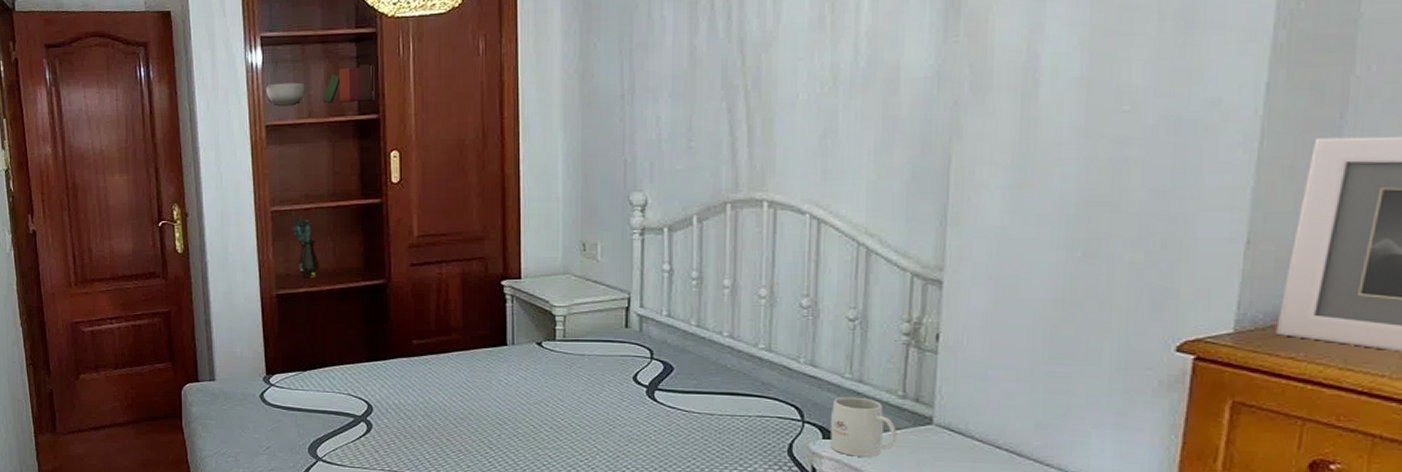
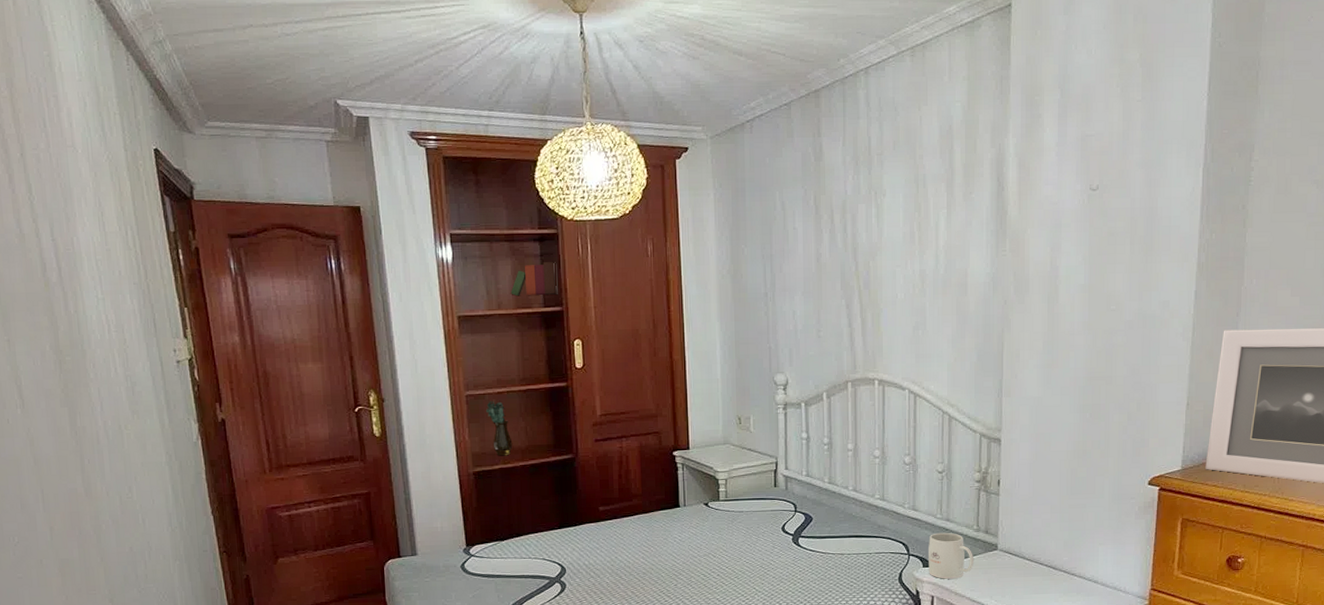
bowl: present [265,82,306,107] -> none [456,277,495,299]

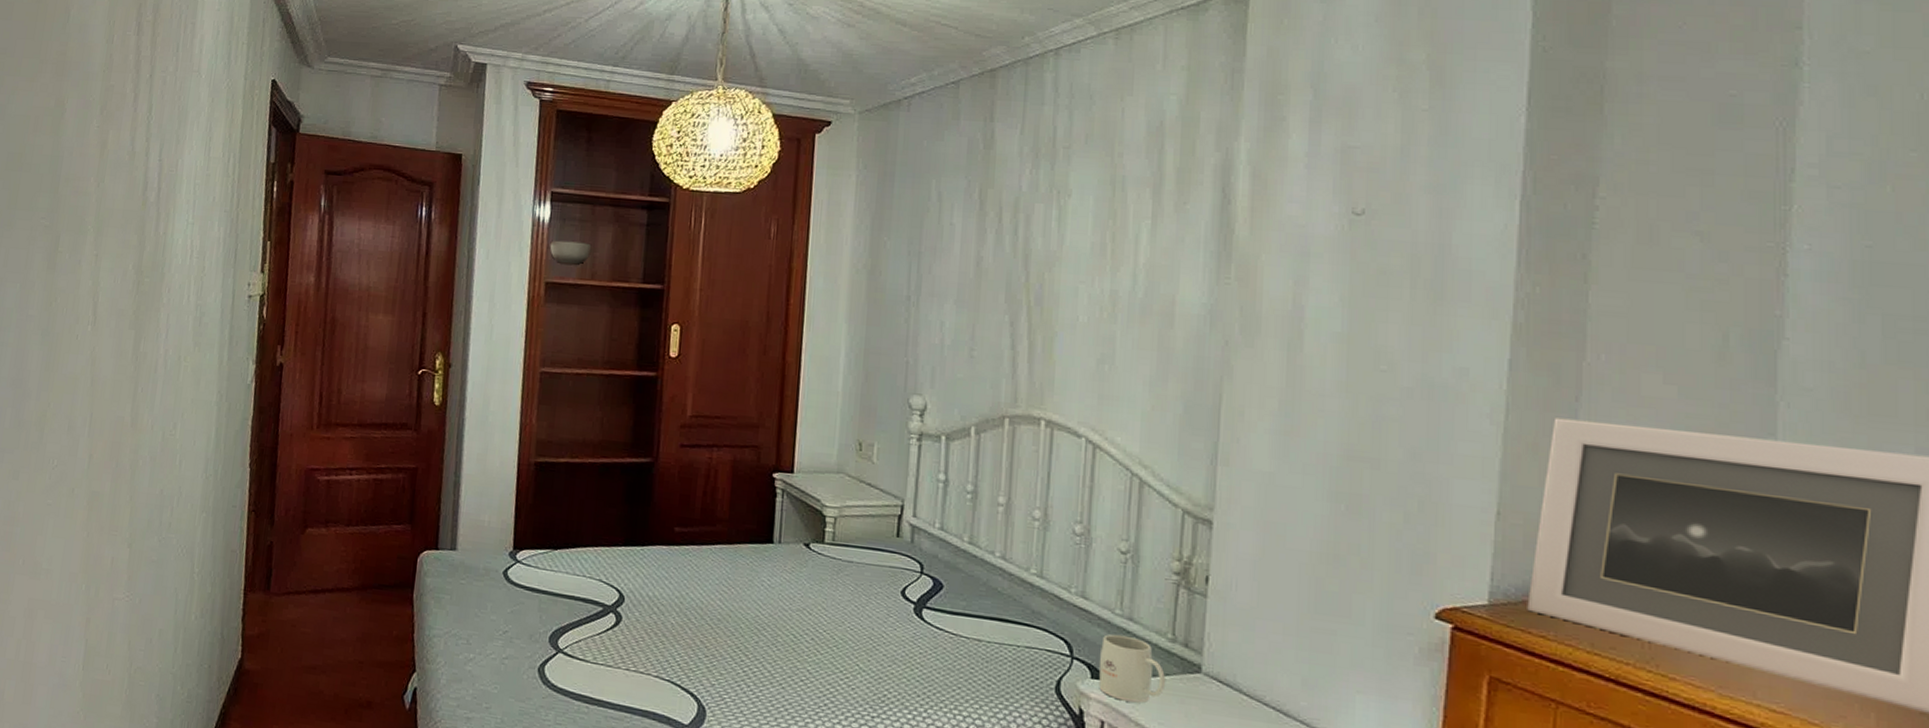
bowl: none [456,277,495,299] -> present [550,240,592,266]
vase: present [486,399,513,456] -> none [560,380,585,449]
books: present [510,262,558,297] -> none [607,233,664,272]

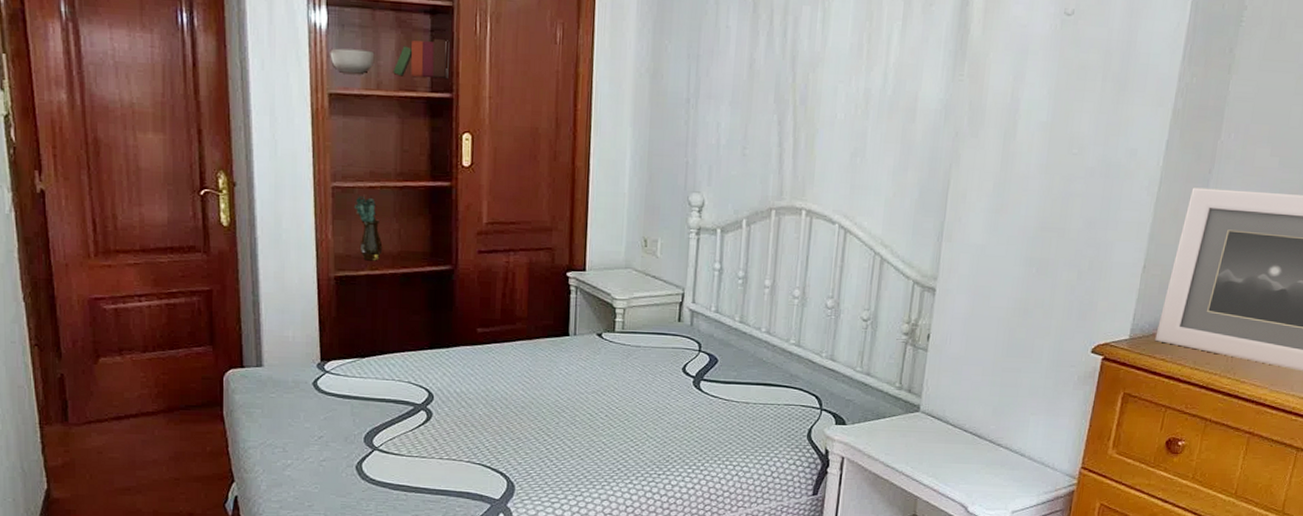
vase: none [560,380,585,449] -> present [355,194,383,261]
books: none [607,233,664,272] -> present [393,39,450,80]
mug: present [1098,633,1166,704] -> none [841,387,893,440]

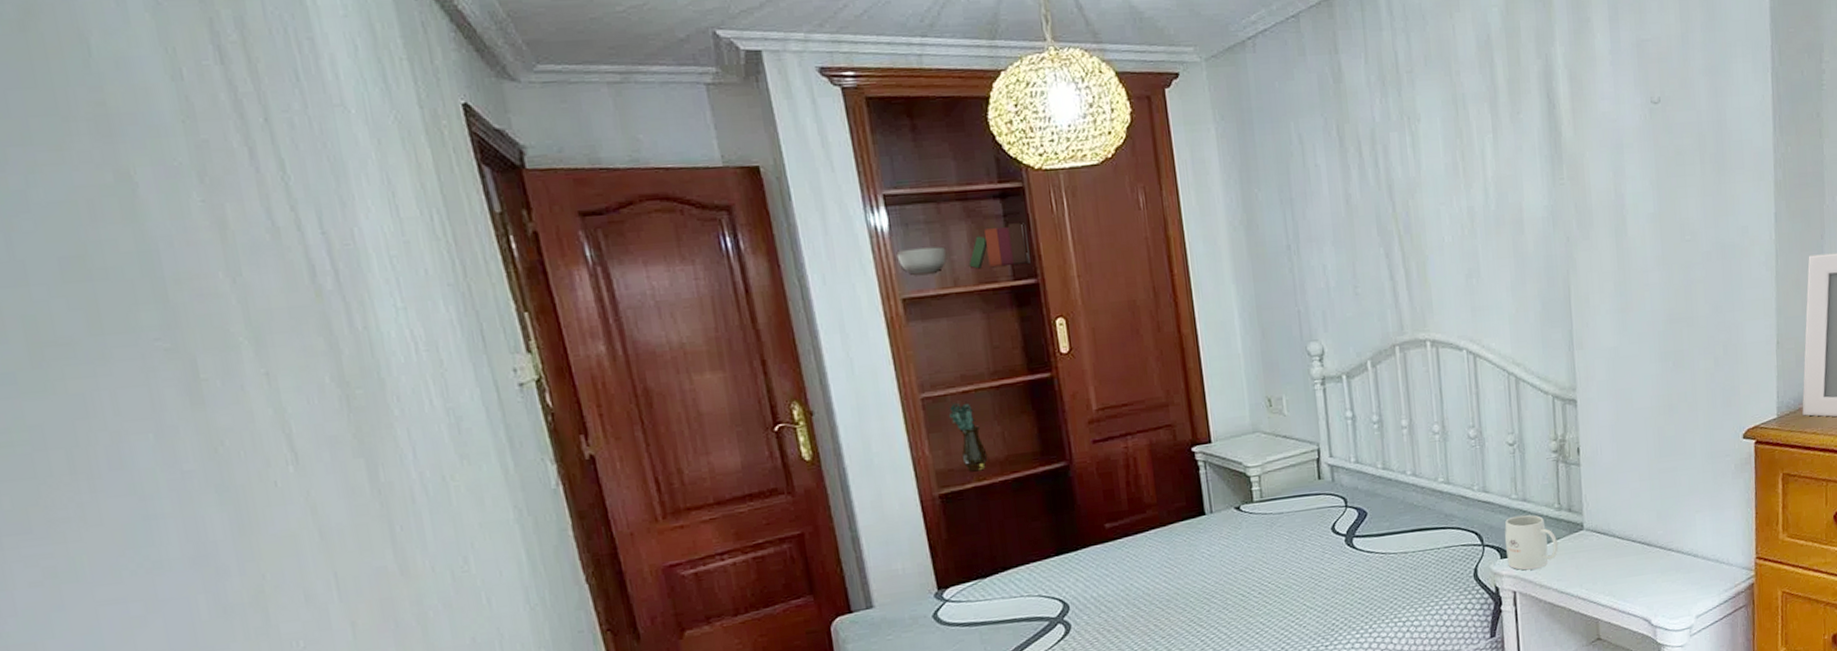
mug: none [841,387,893,440] -> present [1504,514,1559,571]

